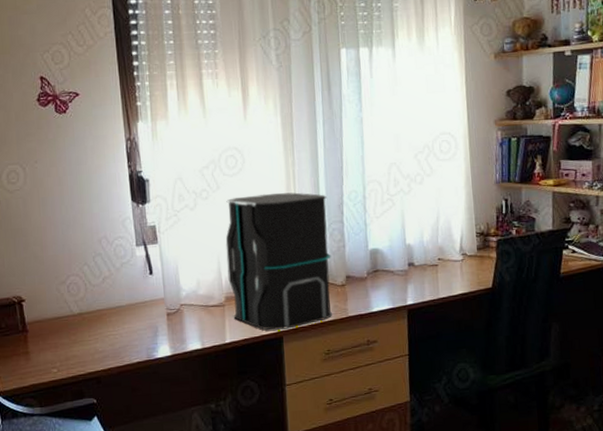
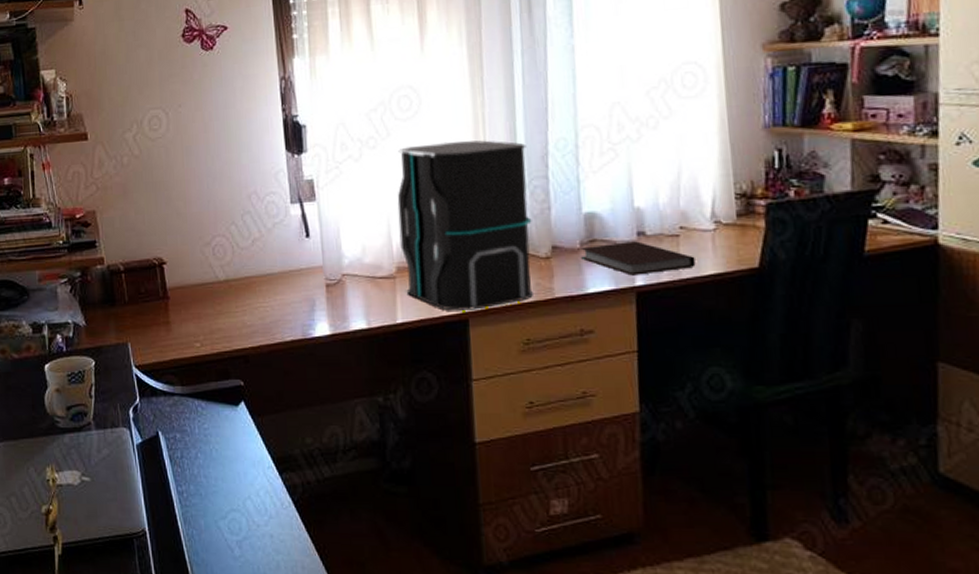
notebook: none [367,270,449,297] -> present [581,241,696,276]

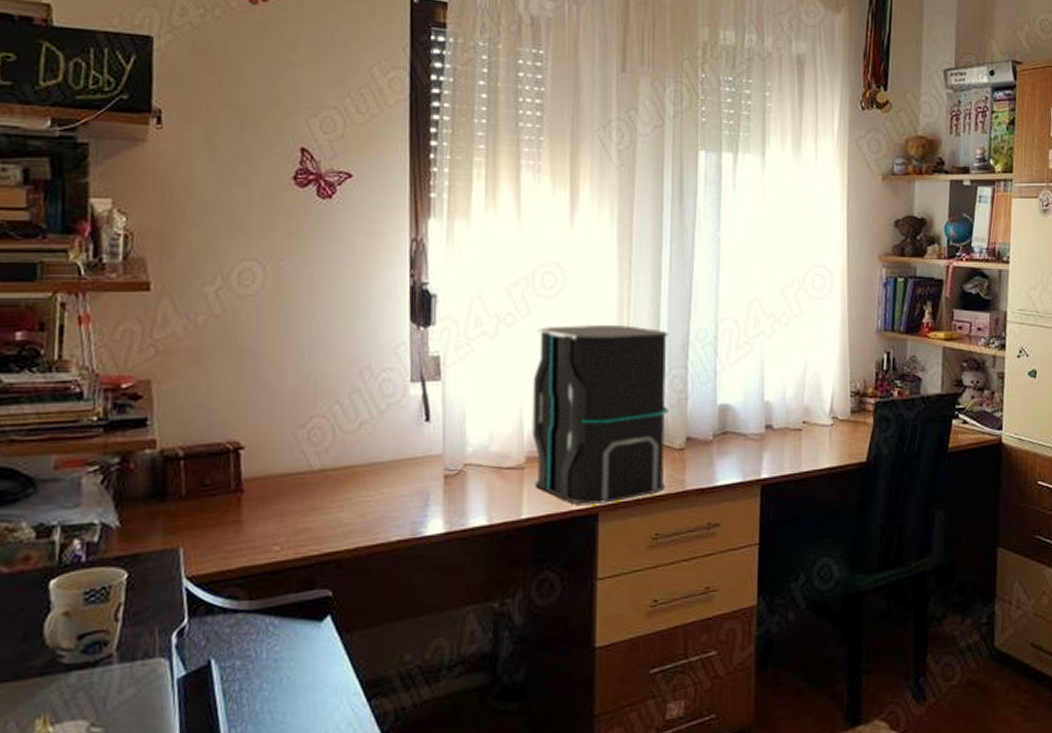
notebook: present [581,241,696,276] -> none [713,434,814,468]

